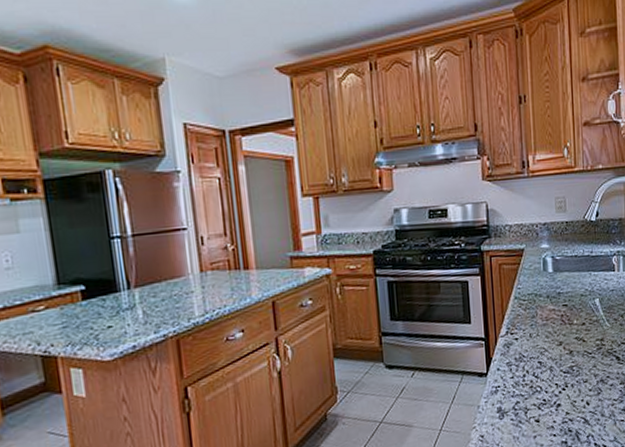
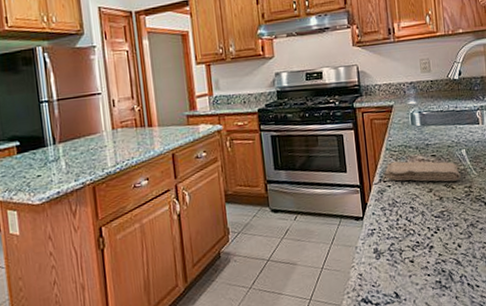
washcloth: none [513,311,593,334] -> present [385,161,461,182]

